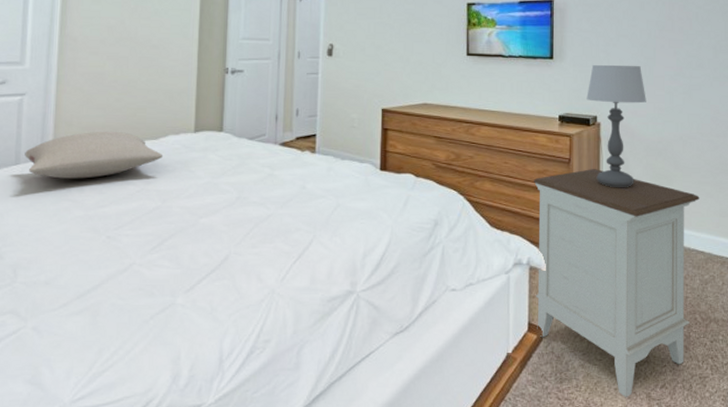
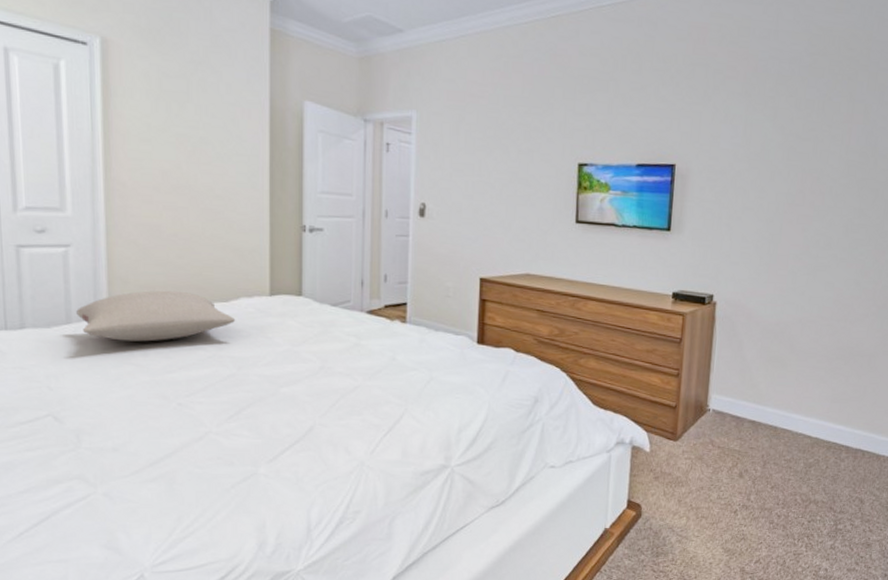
nightstand: present [533,169,700,398] -> none [636,350,813,572]
table lamp: present [586,65,646,188] -> none [703,239,768,371]

